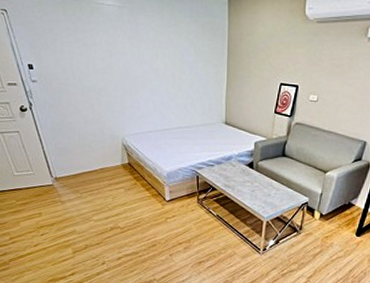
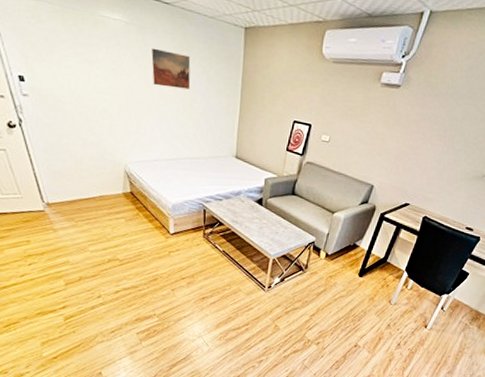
wall art: none [142,27,179,63] -> present [151,48,191,90]

